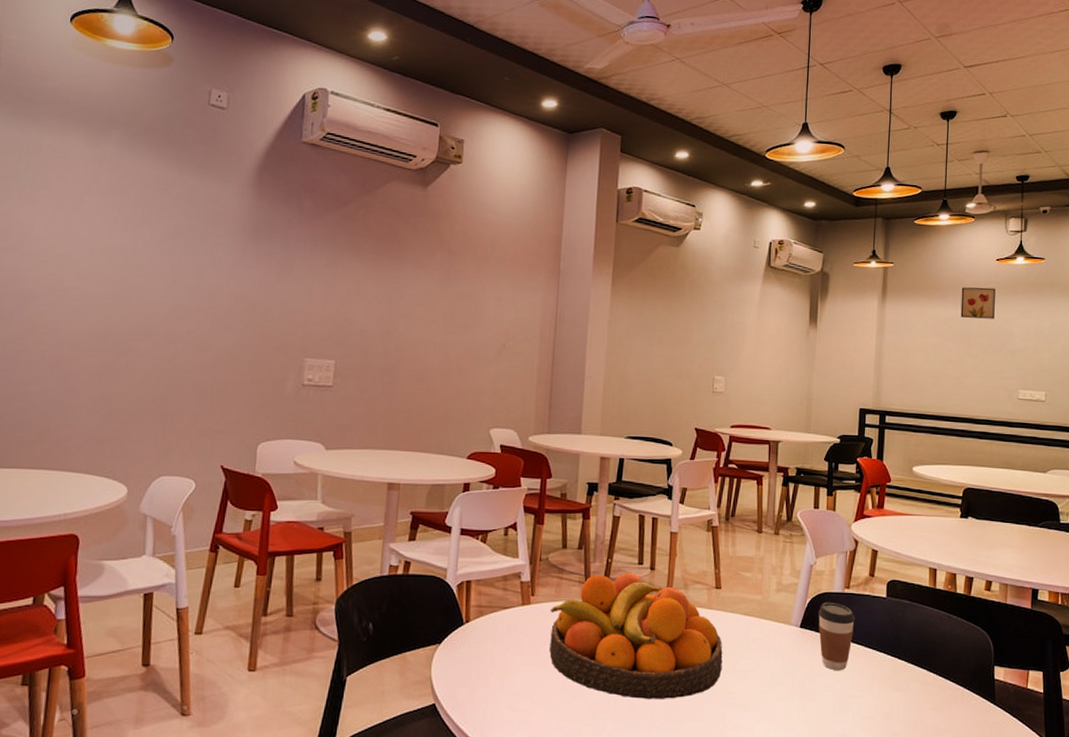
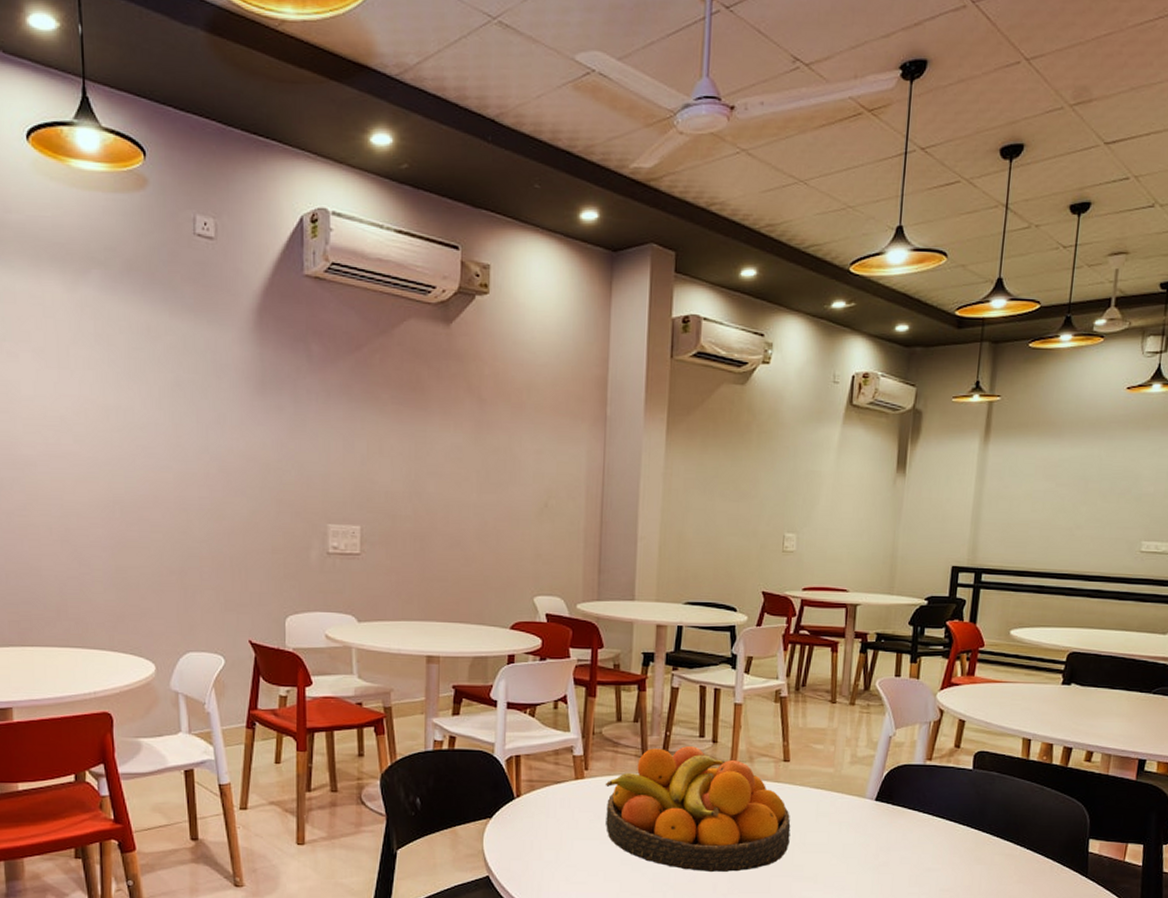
coffee cup: present [818,602,855,671] -> none [896,774,937,844]
wall art: present [960,287,995,319] -> none [1078,422,1123,460]

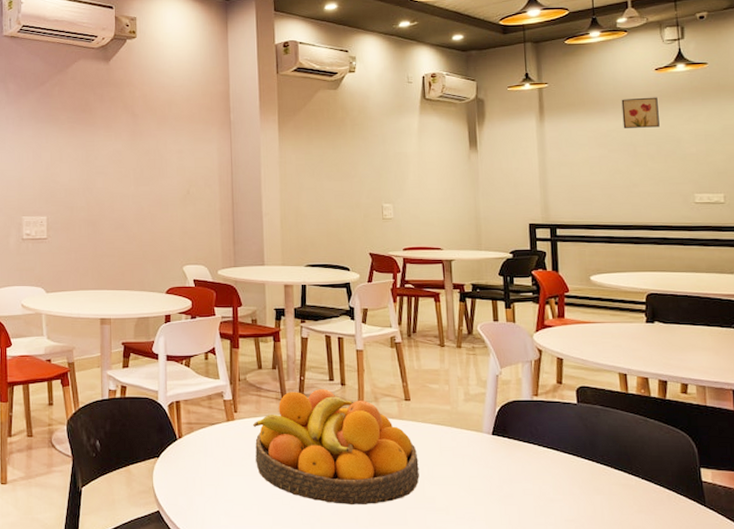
wall art: none [1078,422,1123,460] -> present [621,97,660,128]

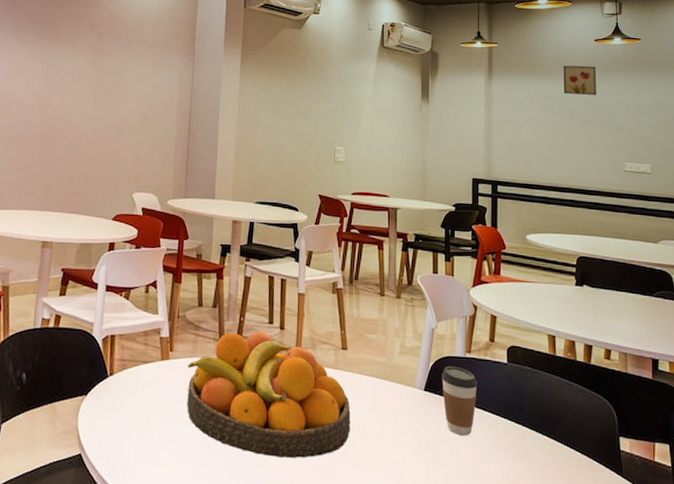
coffee cup: none [509,409,547,476] -> present [441,365,478,436]

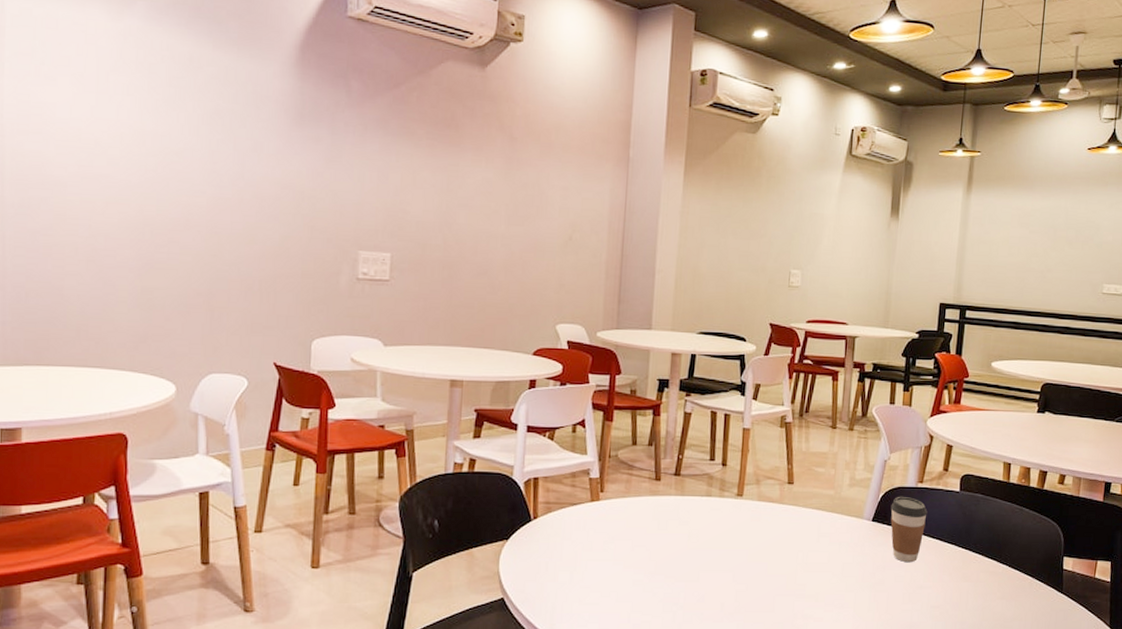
fruit bowl: present [187,332,351,458] -> none [619,469,794,591]
wall art: present [563,65,596,95] -> none [1047,177,1085,211]

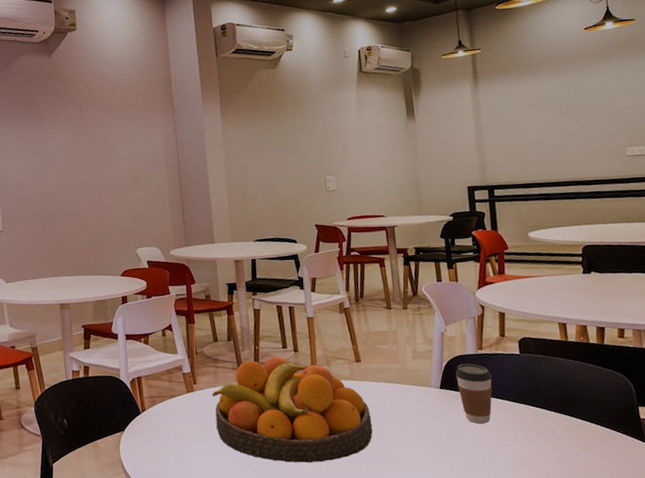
fruit bowl: none [619,469,794,591] -> present [211,356,373,463]

